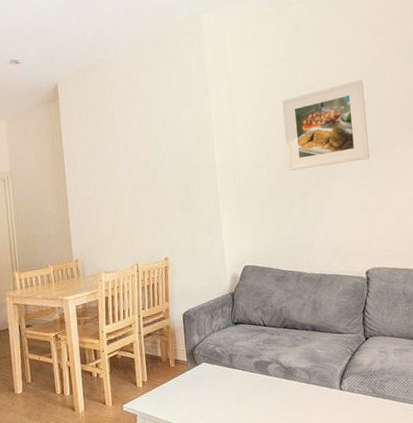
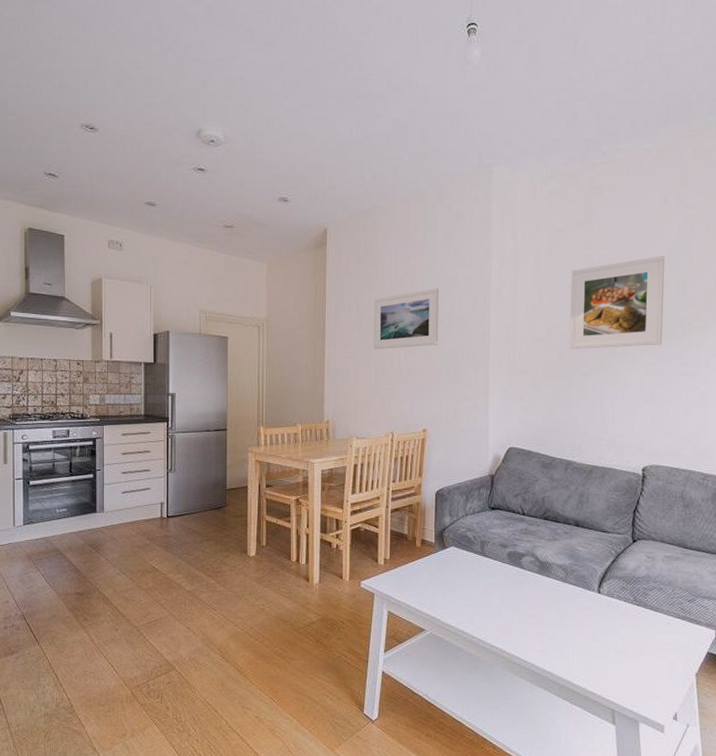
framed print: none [107,129,170,190] -> present [373,289,440,350]

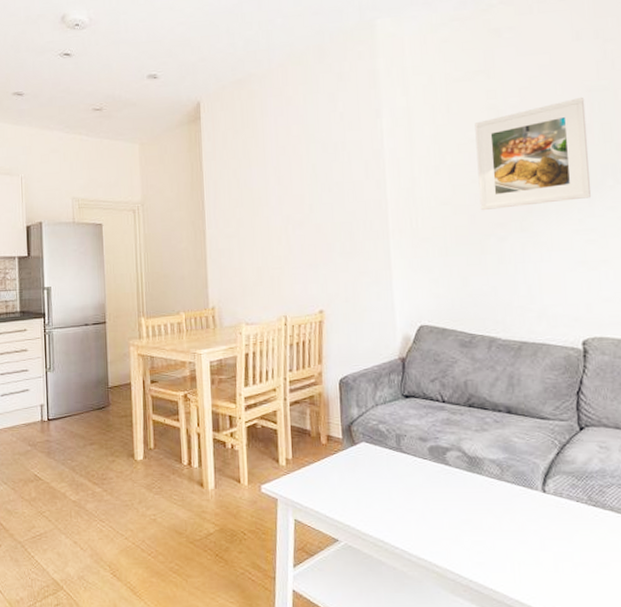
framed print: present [373,289,440,350] -> none [255,155,330,227]

